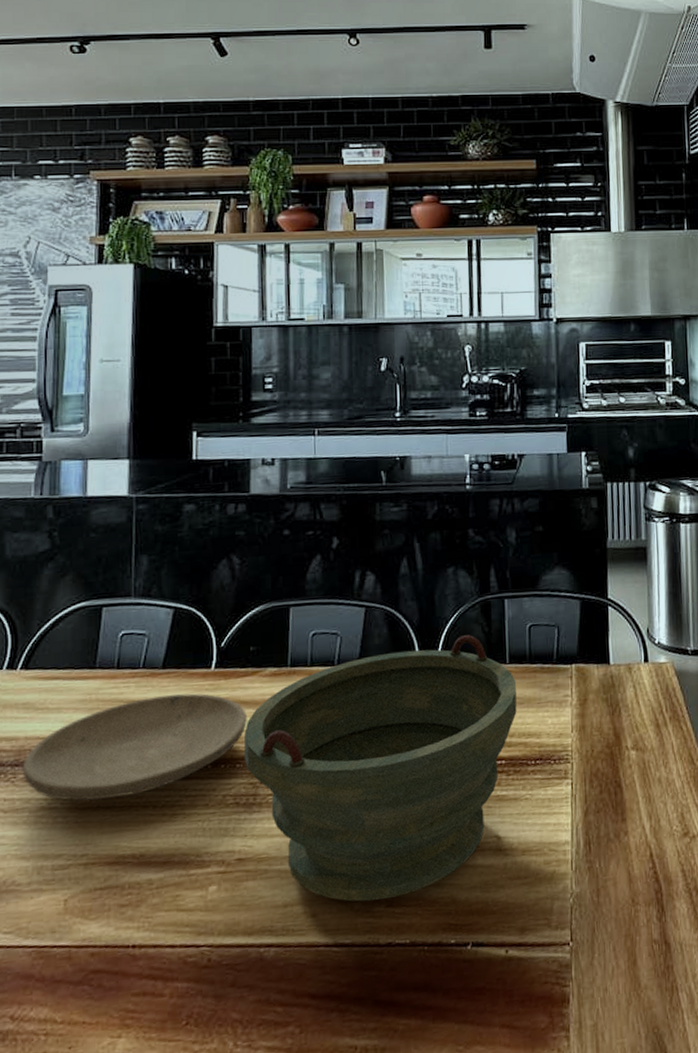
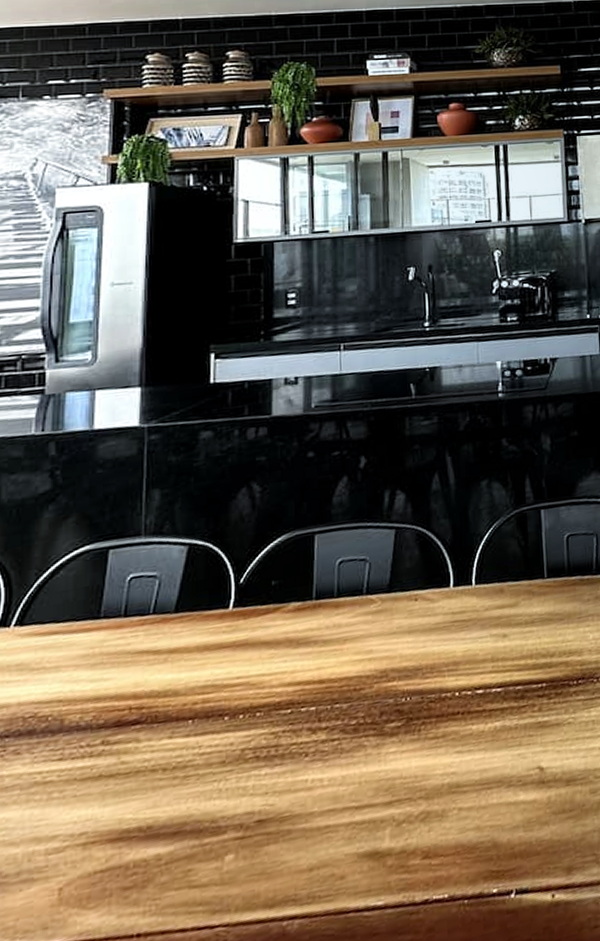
plate: present [22,693,247,801] -> none [13,636,268,773]
bowl: present [243,635,517,902] -> none [264,550,557,857]

